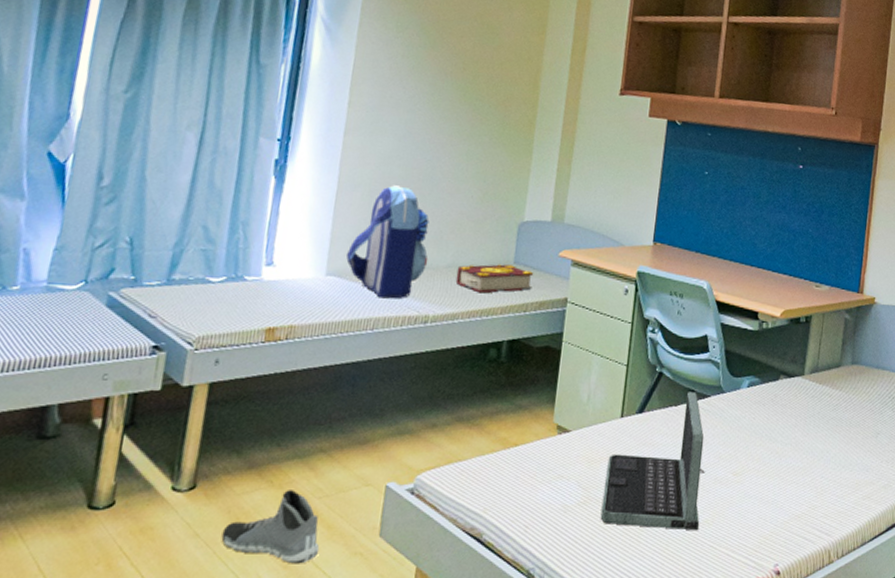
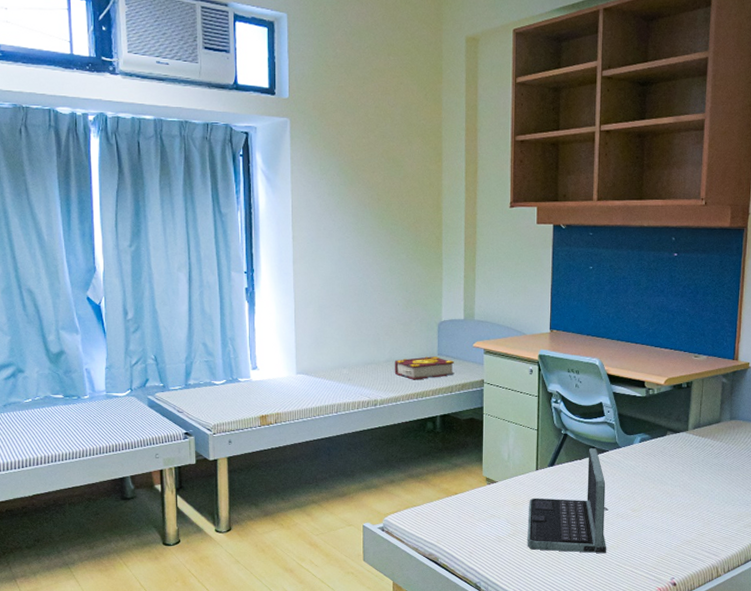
sneaker: present [221,490,320,564] -> none [254,530,323,580]
backpack: present [345,185,429,299] -> none [309,300,371,389]

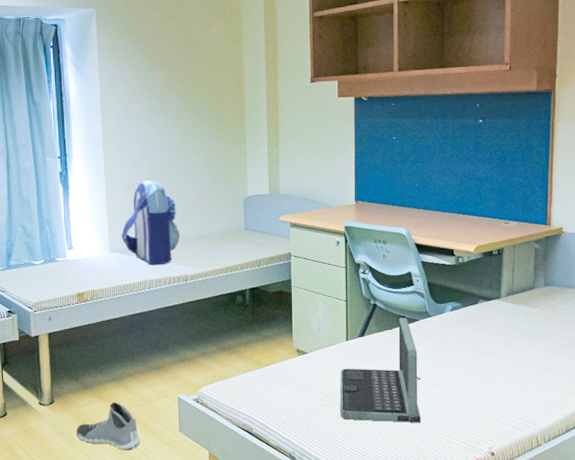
sneaker: none [254,530,323,580] -> present [76,402,141,451]
backpack: none [309,300,371,389] -> present [121,180,180,265]
book: present [394,356,455,380] -> none [203,231,262,255]

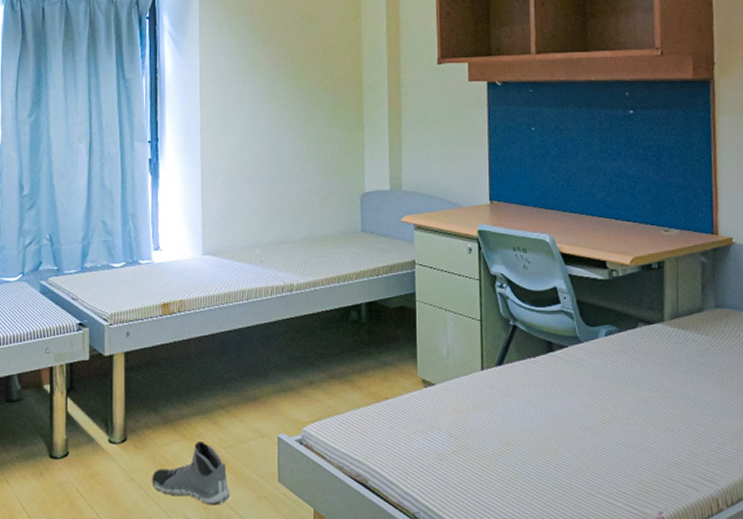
backpack: present [121,180,180,265] -> none [216,171,286,272]
laptop: present [339,318,422,424] -> none [474,343,575,478]

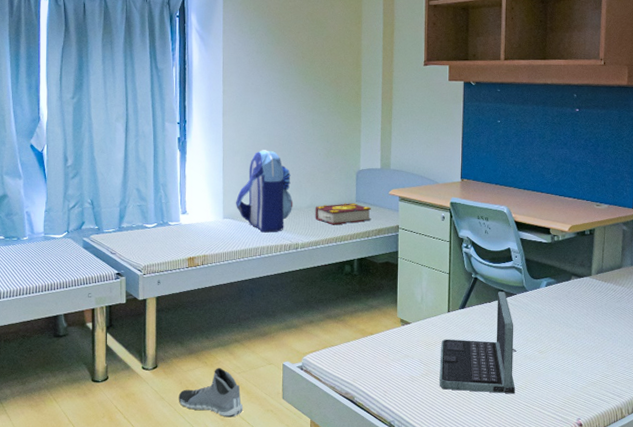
backpack: none [216,171,286,272] -> present [235,150,293,233]
book: none [312,233,381,261] -> present [315,203,372,225]
laptop: none [474,343,575,478] -> present [439,292,517,394]

